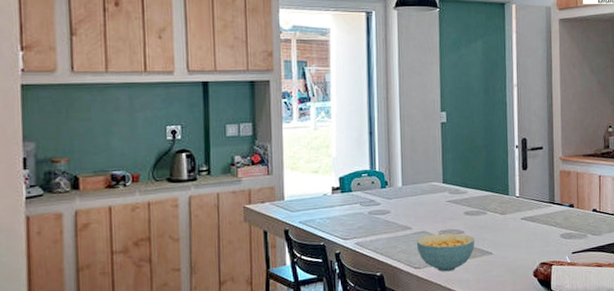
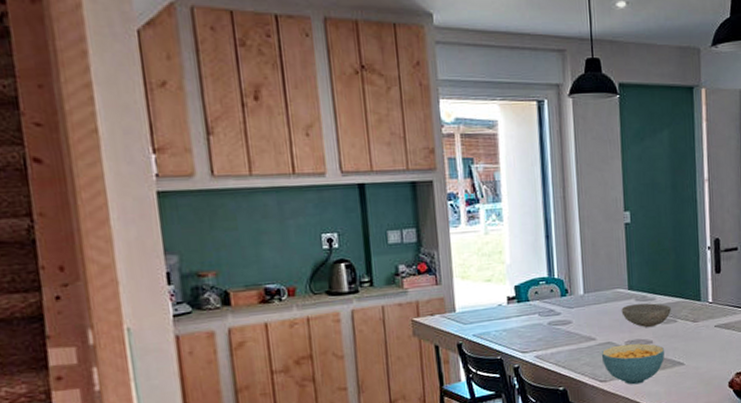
bowl: none [436,196,481,219] -> present [621,303,671,328]

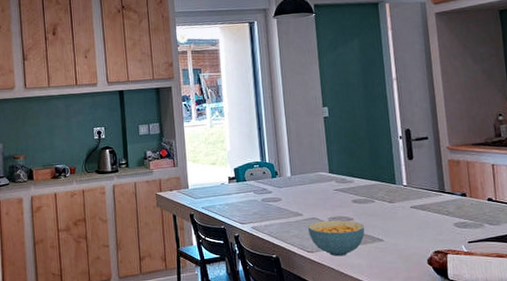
bowl: present [621,303,671,328] -> none [324,185,369,207]

